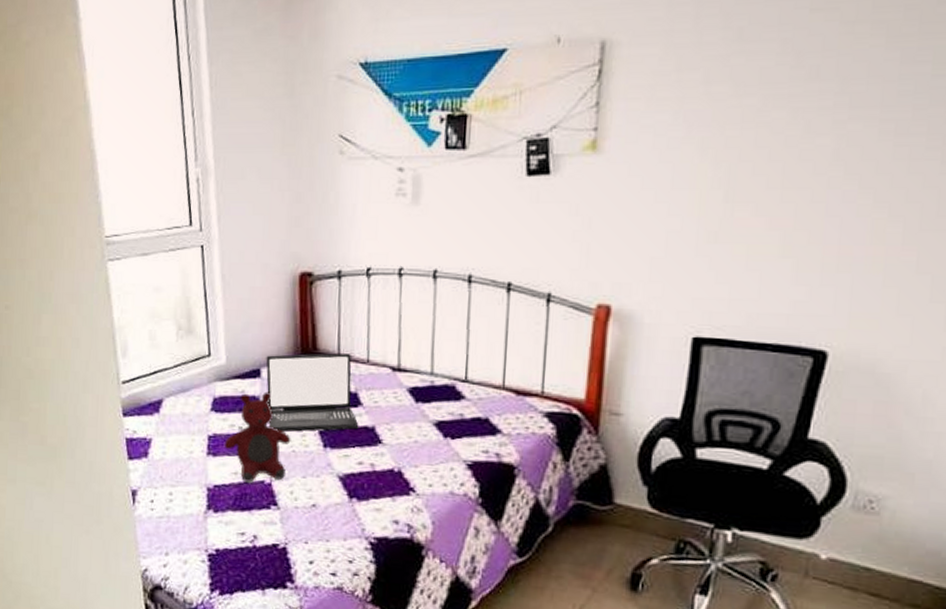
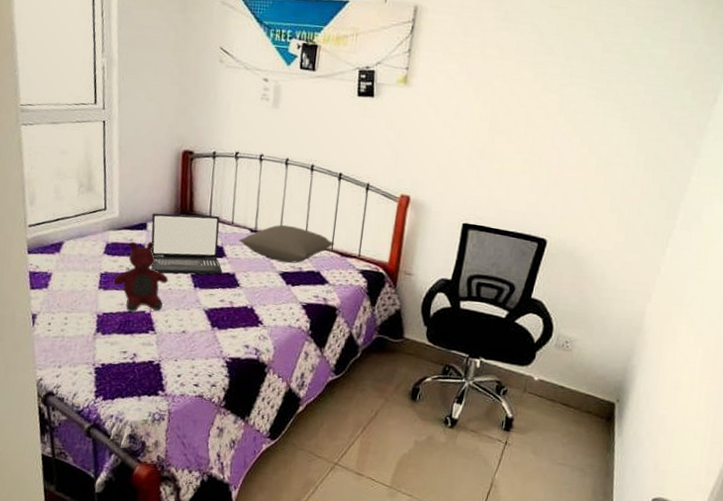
pillow: none [376,358,507,409] -> present [238,224,335,263]

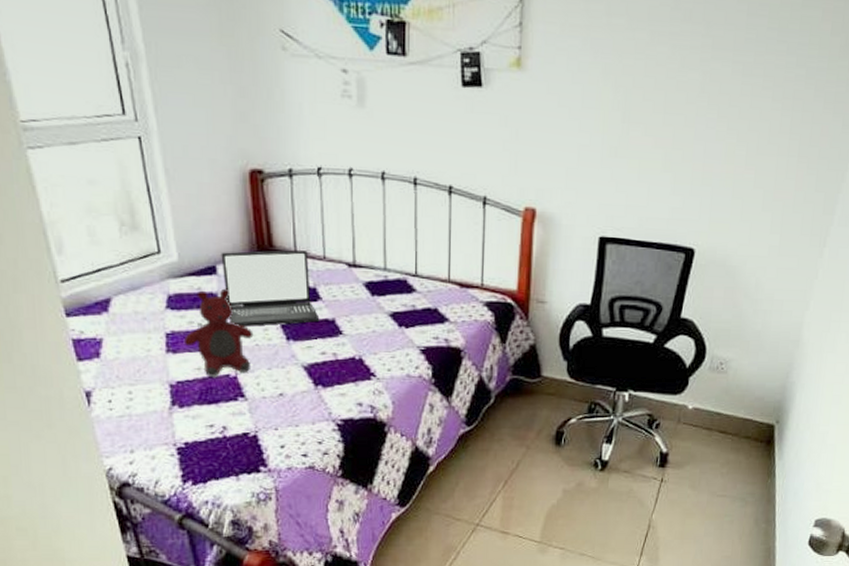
pillow: present [238,224,335,263] -> none [334,254,452,301]

